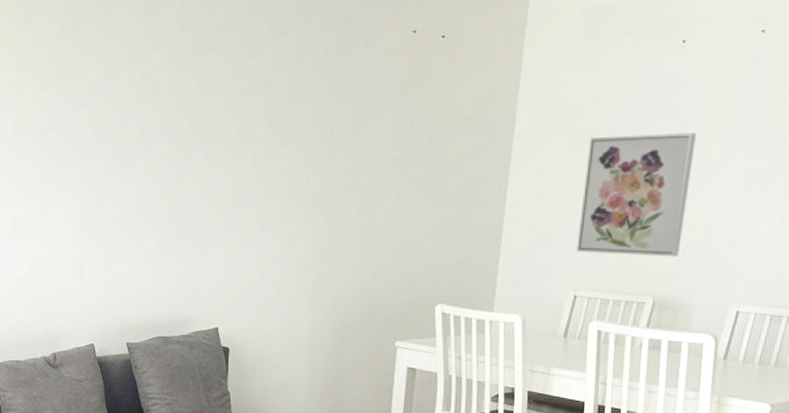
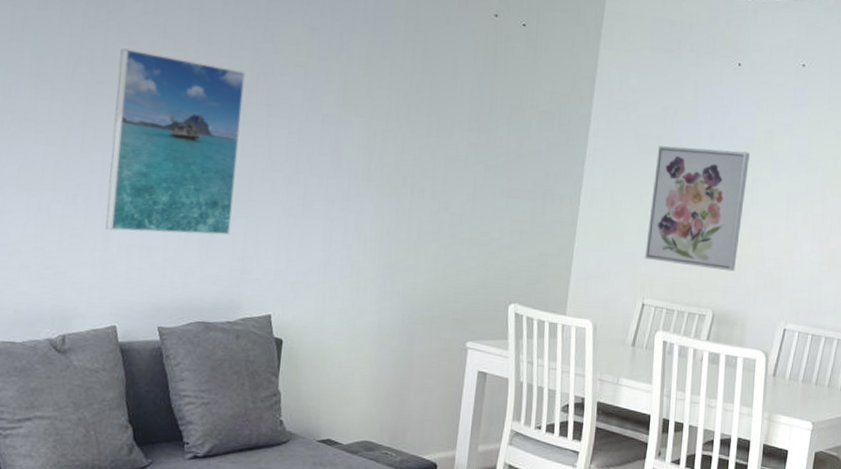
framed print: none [80,112,184,266] -> present [105,48,245,235]

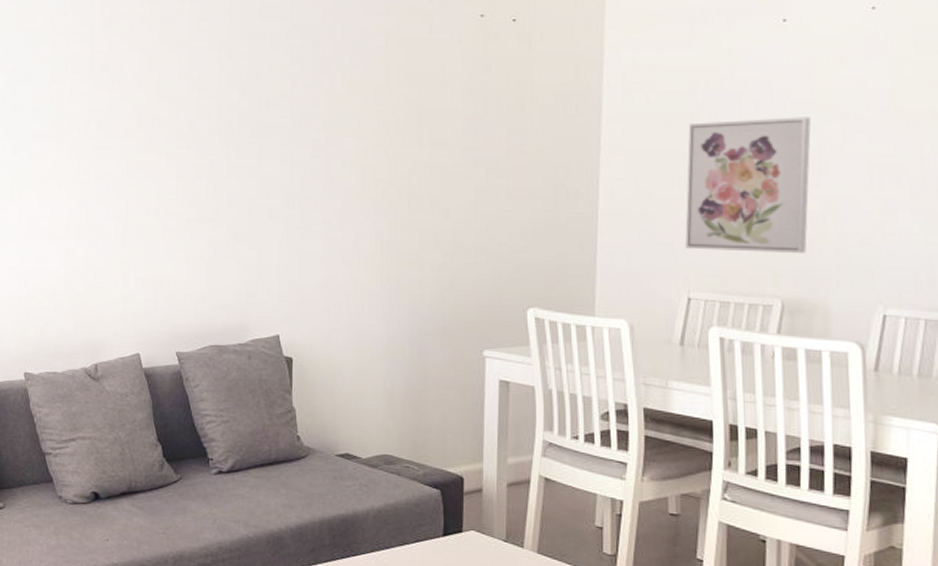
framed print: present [105,48,245,235] -> none [123,104,235,267]

